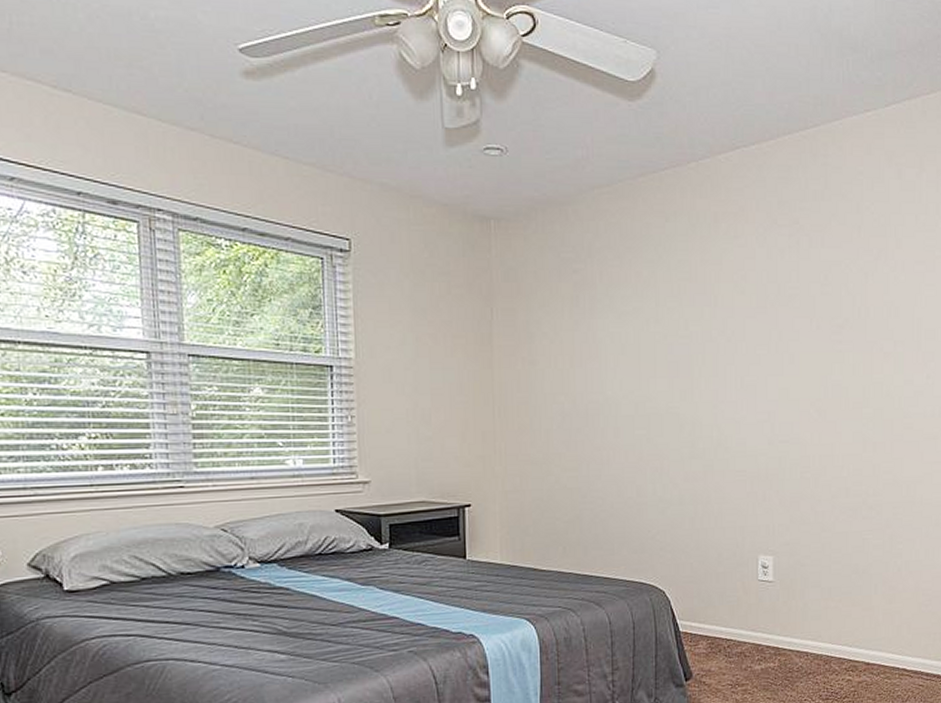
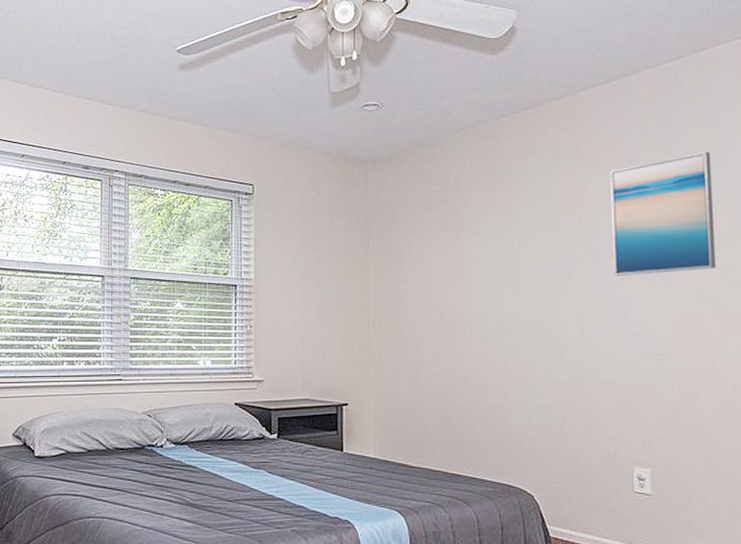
wall art: none [746,230,838,360] -> present [610,151,715,276]

